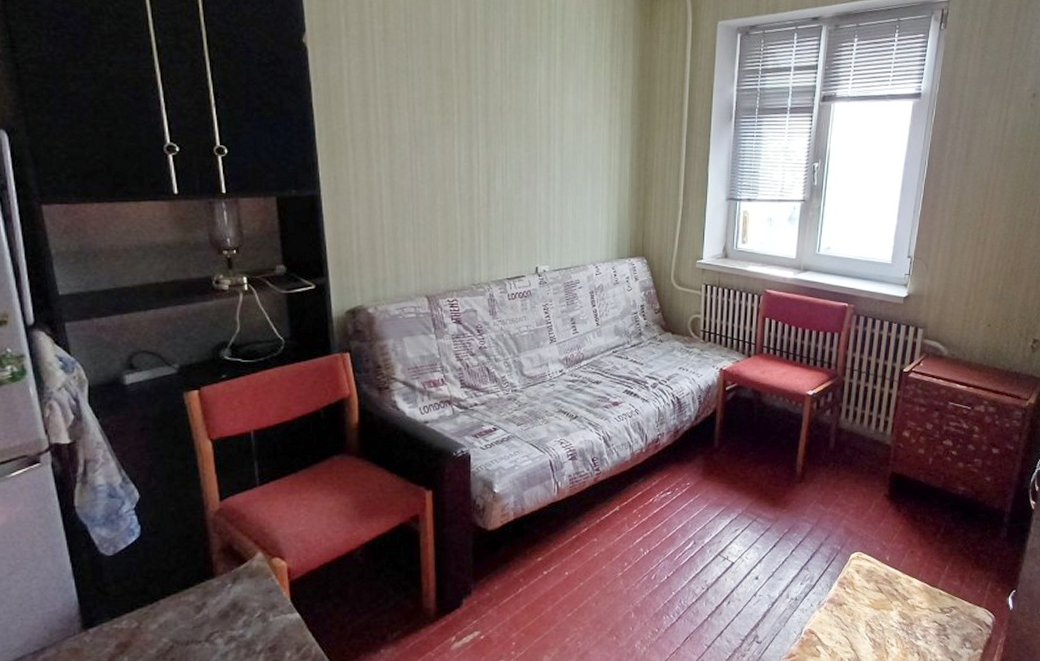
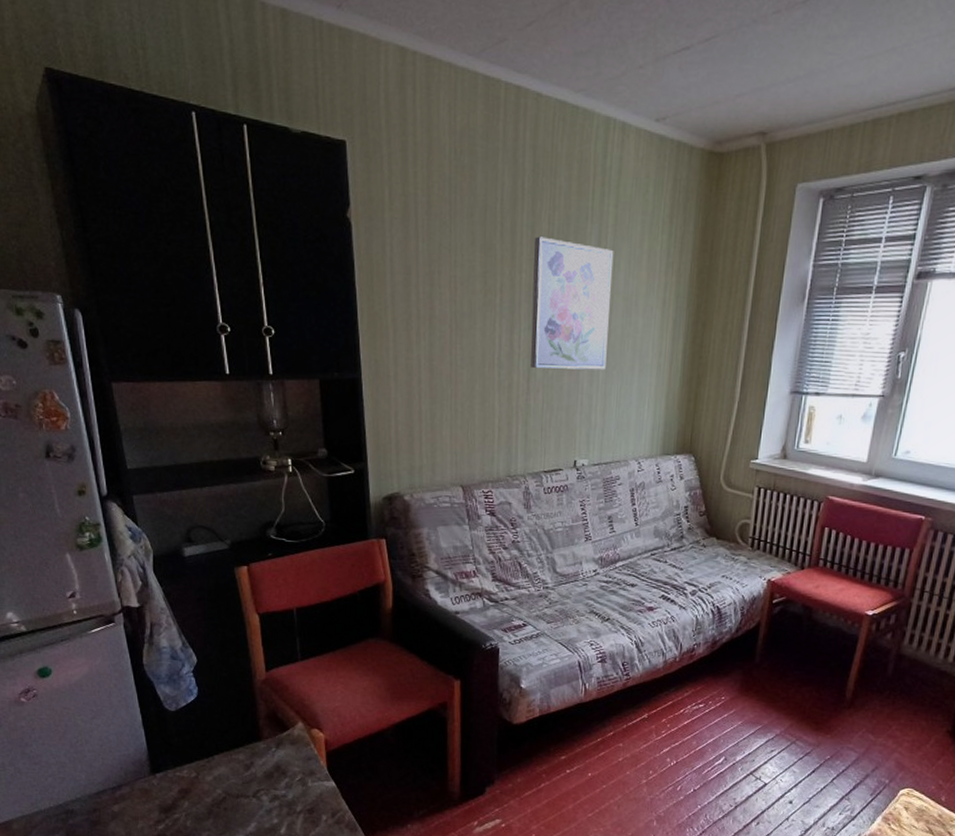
wall art: none [488,62,563,183] -> present [530,236,614,370]

